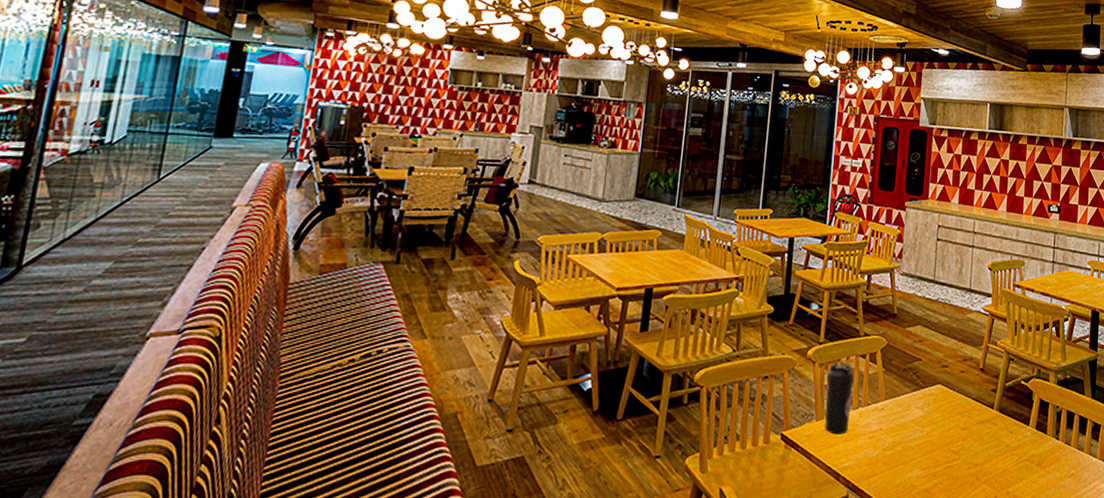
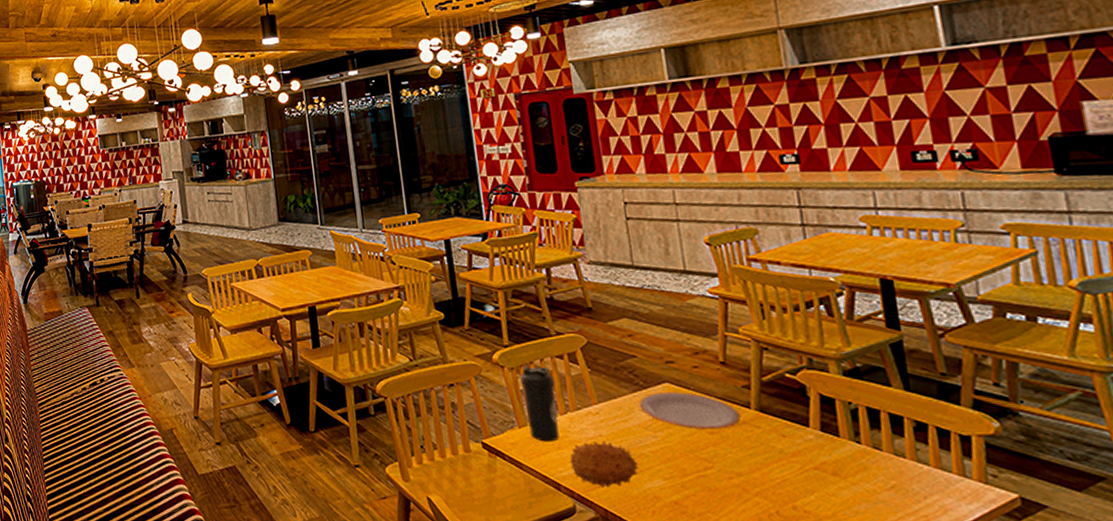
fruit: none [852,435,905,478] -> present [570,441,639,488]
plate: none [916,393,985,426] -> present [639,392,741,429]

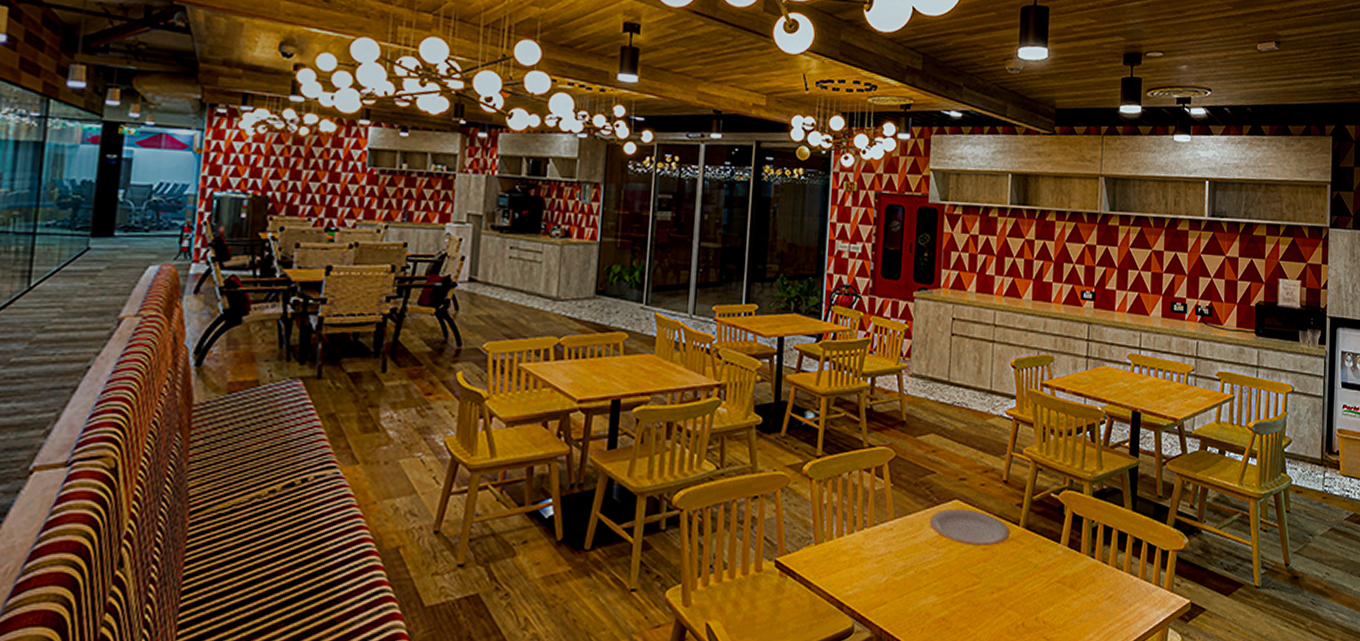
water bottle: present [520,366,560,442] -> none [825,479,859,560]
fruit: present [570,441,639,488] -> none [857,558,918,606]

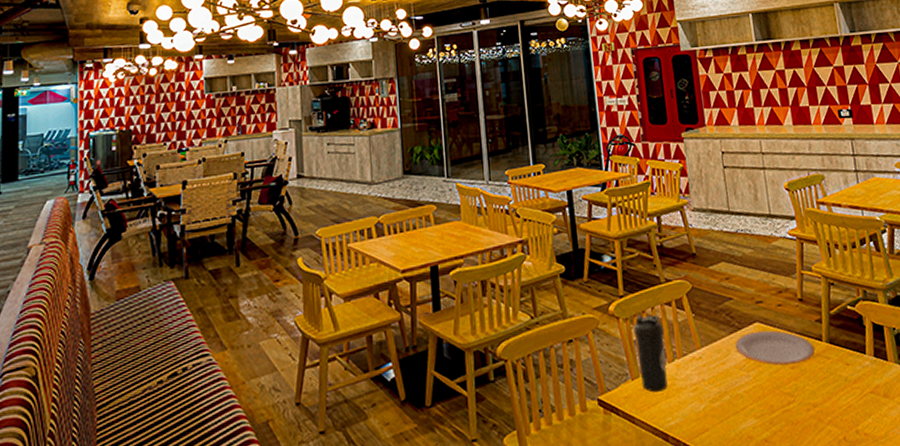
water bottle: none [825,479,859,560] -> present [633,315,668,392]

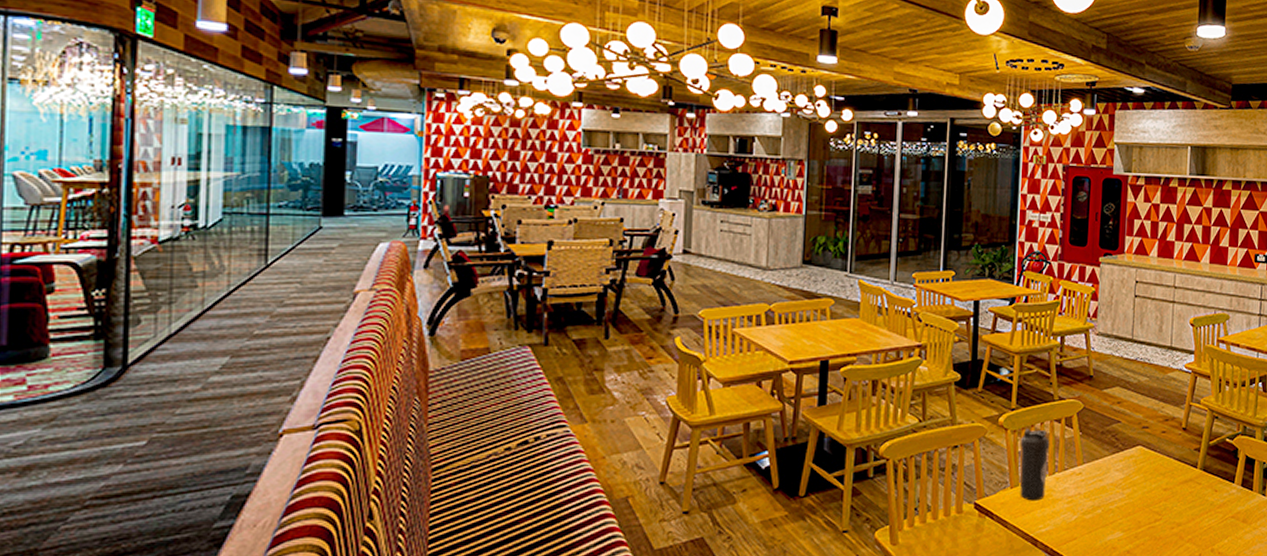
plate: present [735,330,815,366] -> none [1115,454,1189,486]

